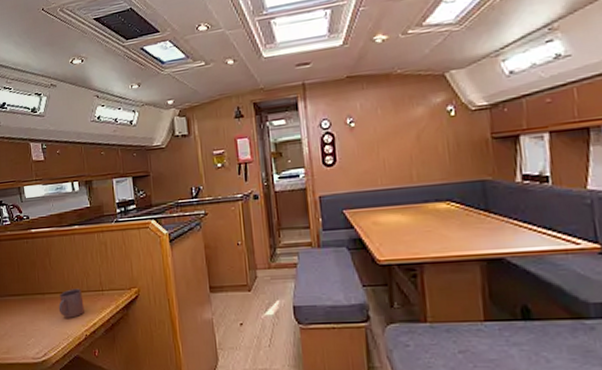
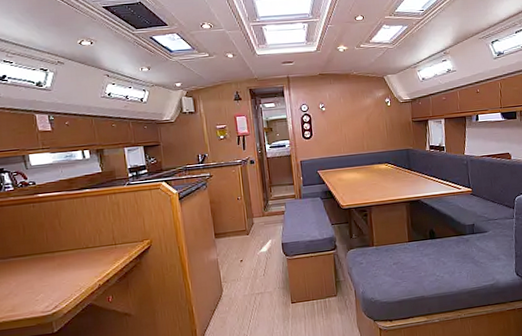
mug: present [58,288,84,318] -> none [69,244,97,272]

